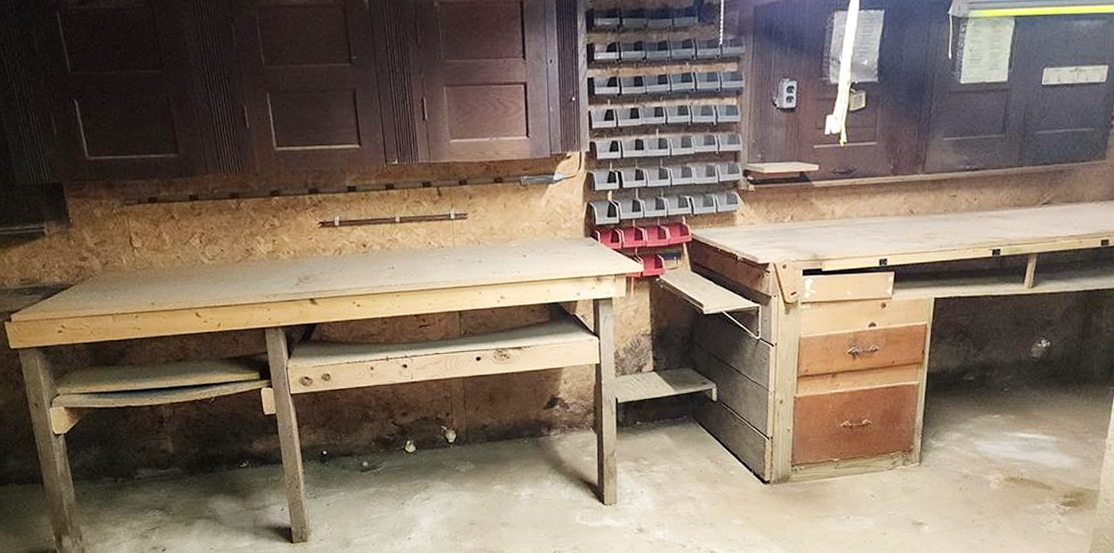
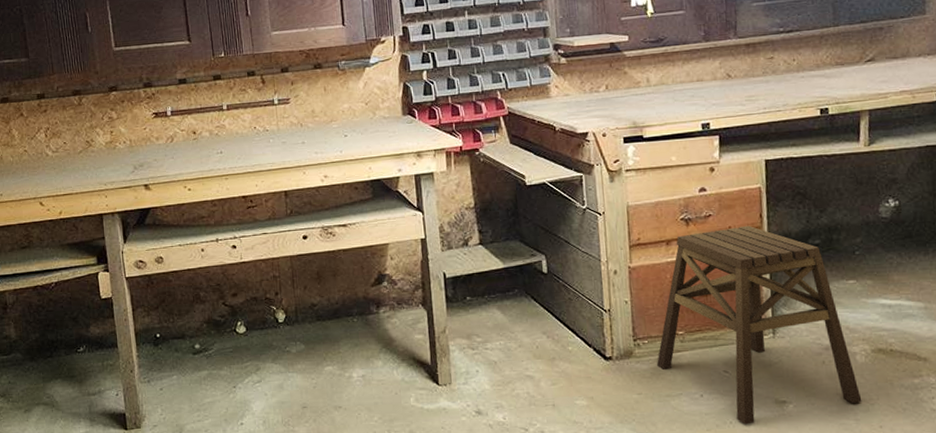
stool: none [811,360,989,543] -> present [657,225,862,425]

